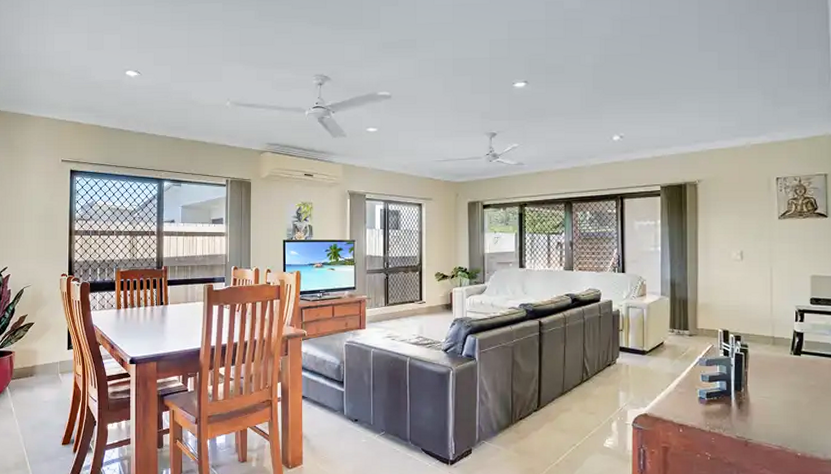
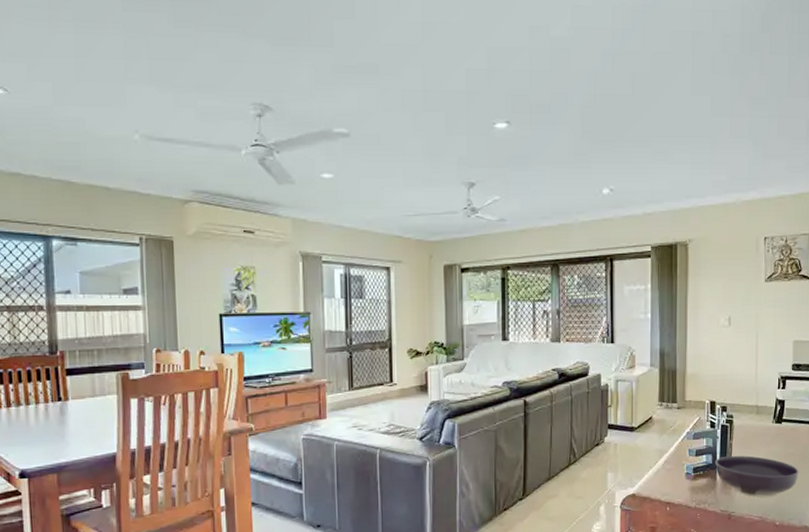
bowl: none [729,384,821,428] -> present [714,455,799,498]

